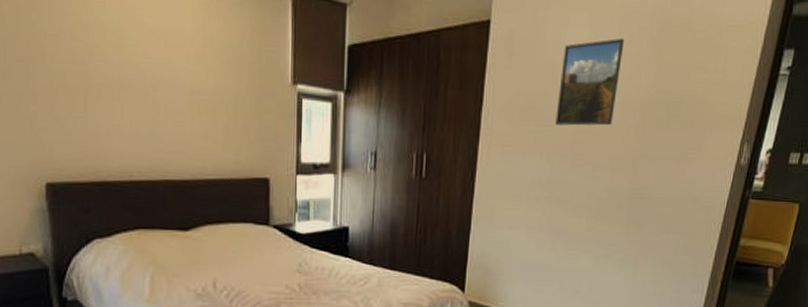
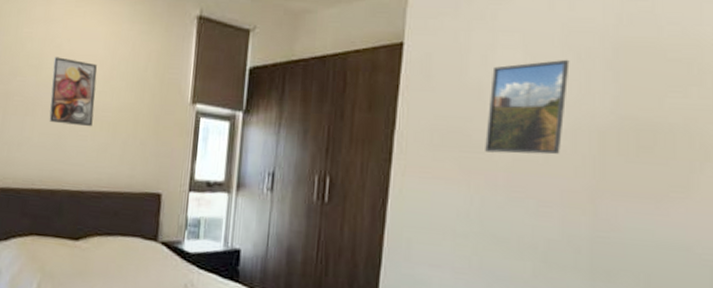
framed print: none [136,32,189,112] -> present [49,57,97,127]

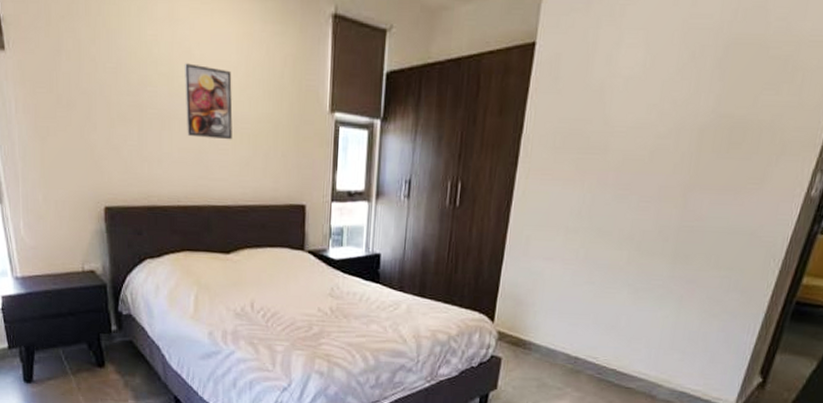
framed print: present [485,59,570,155] -> none [600,58,685,154]

